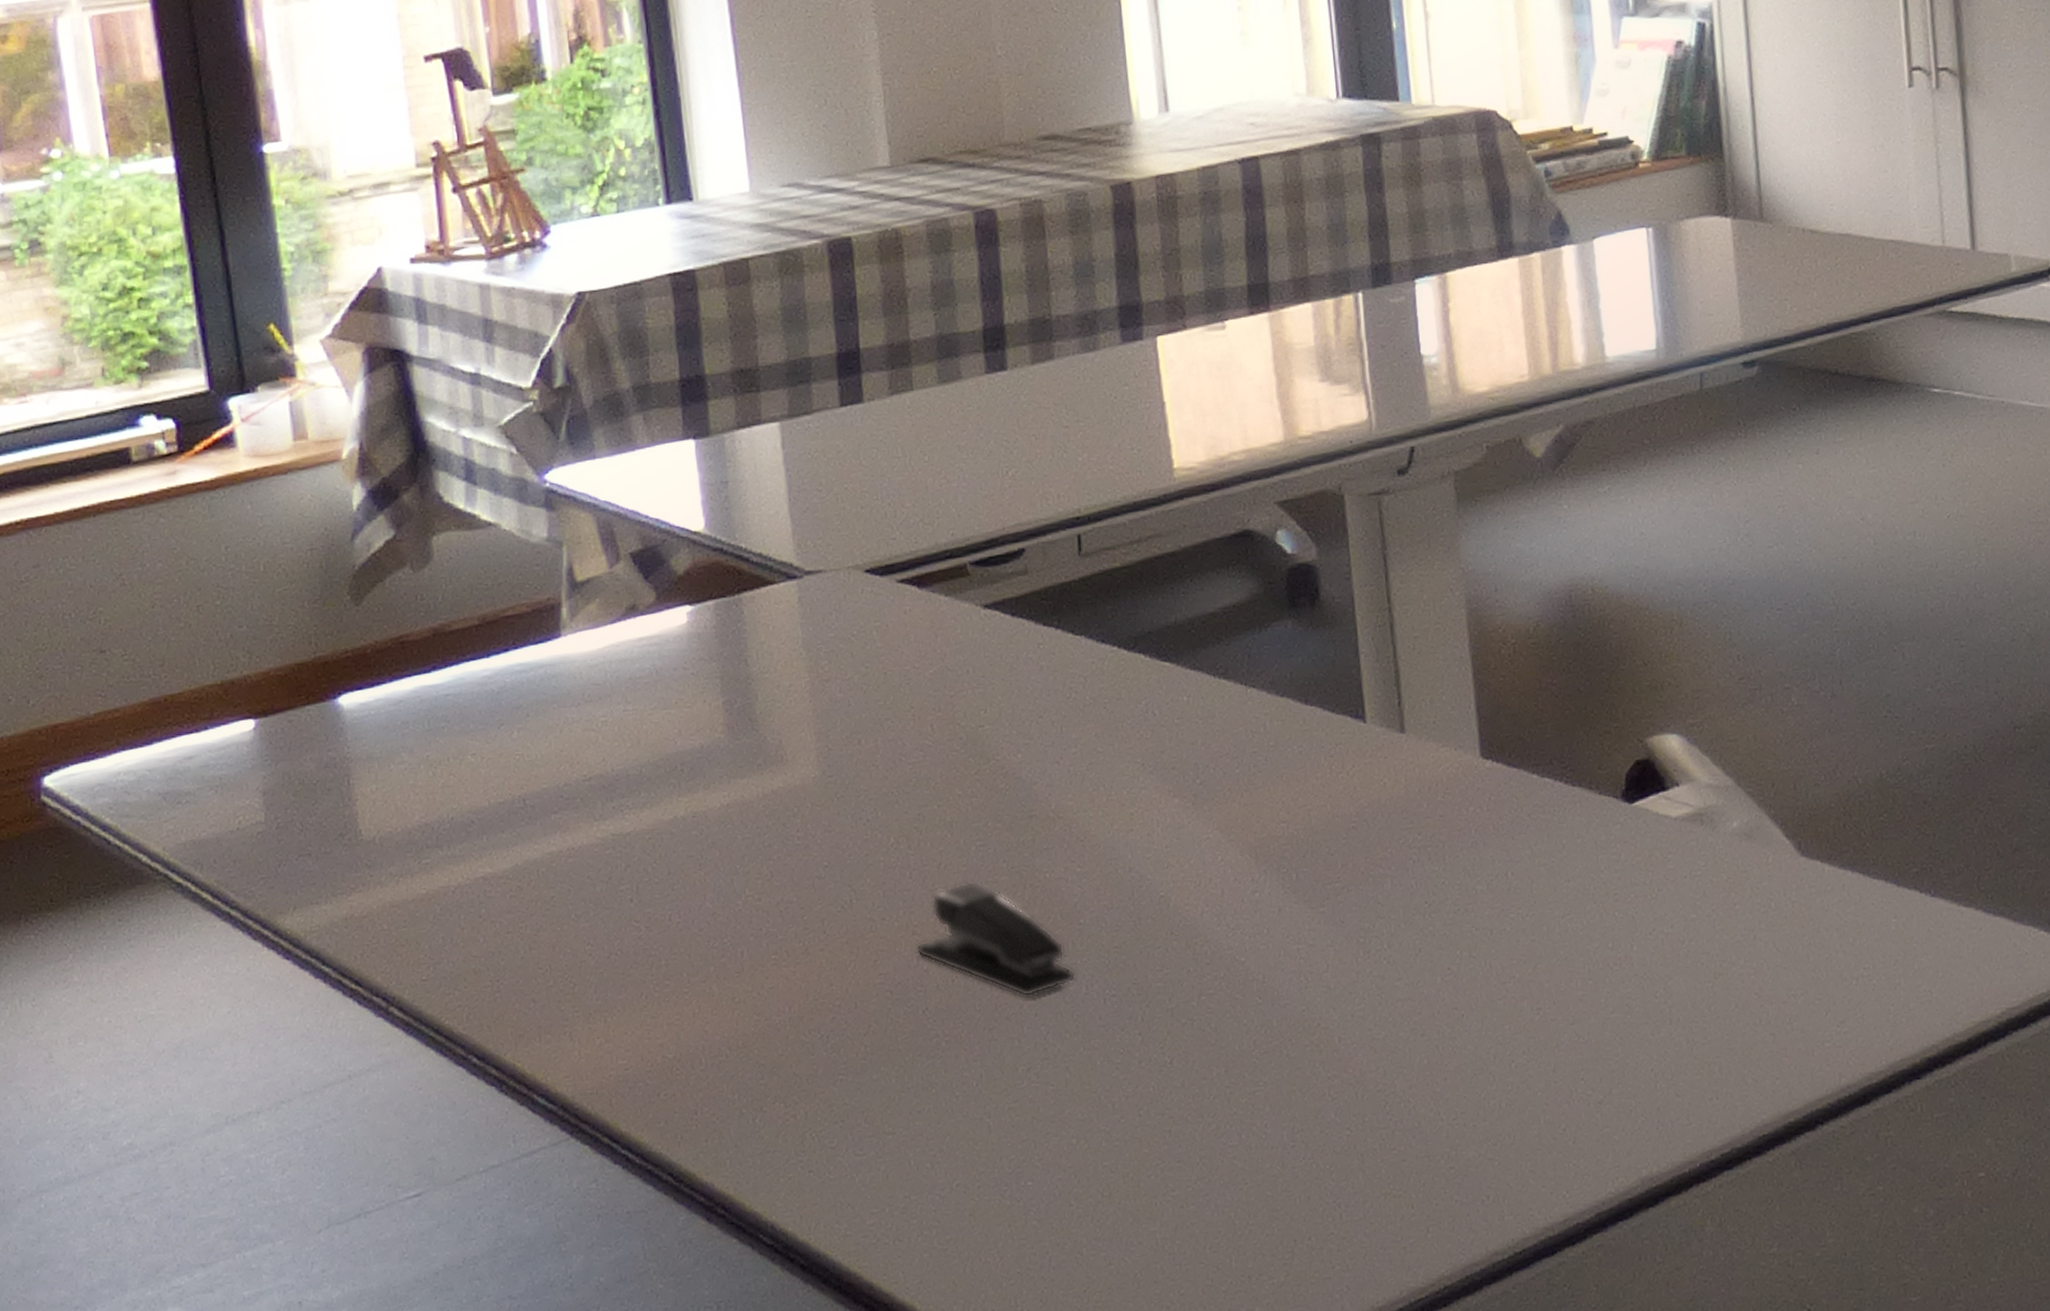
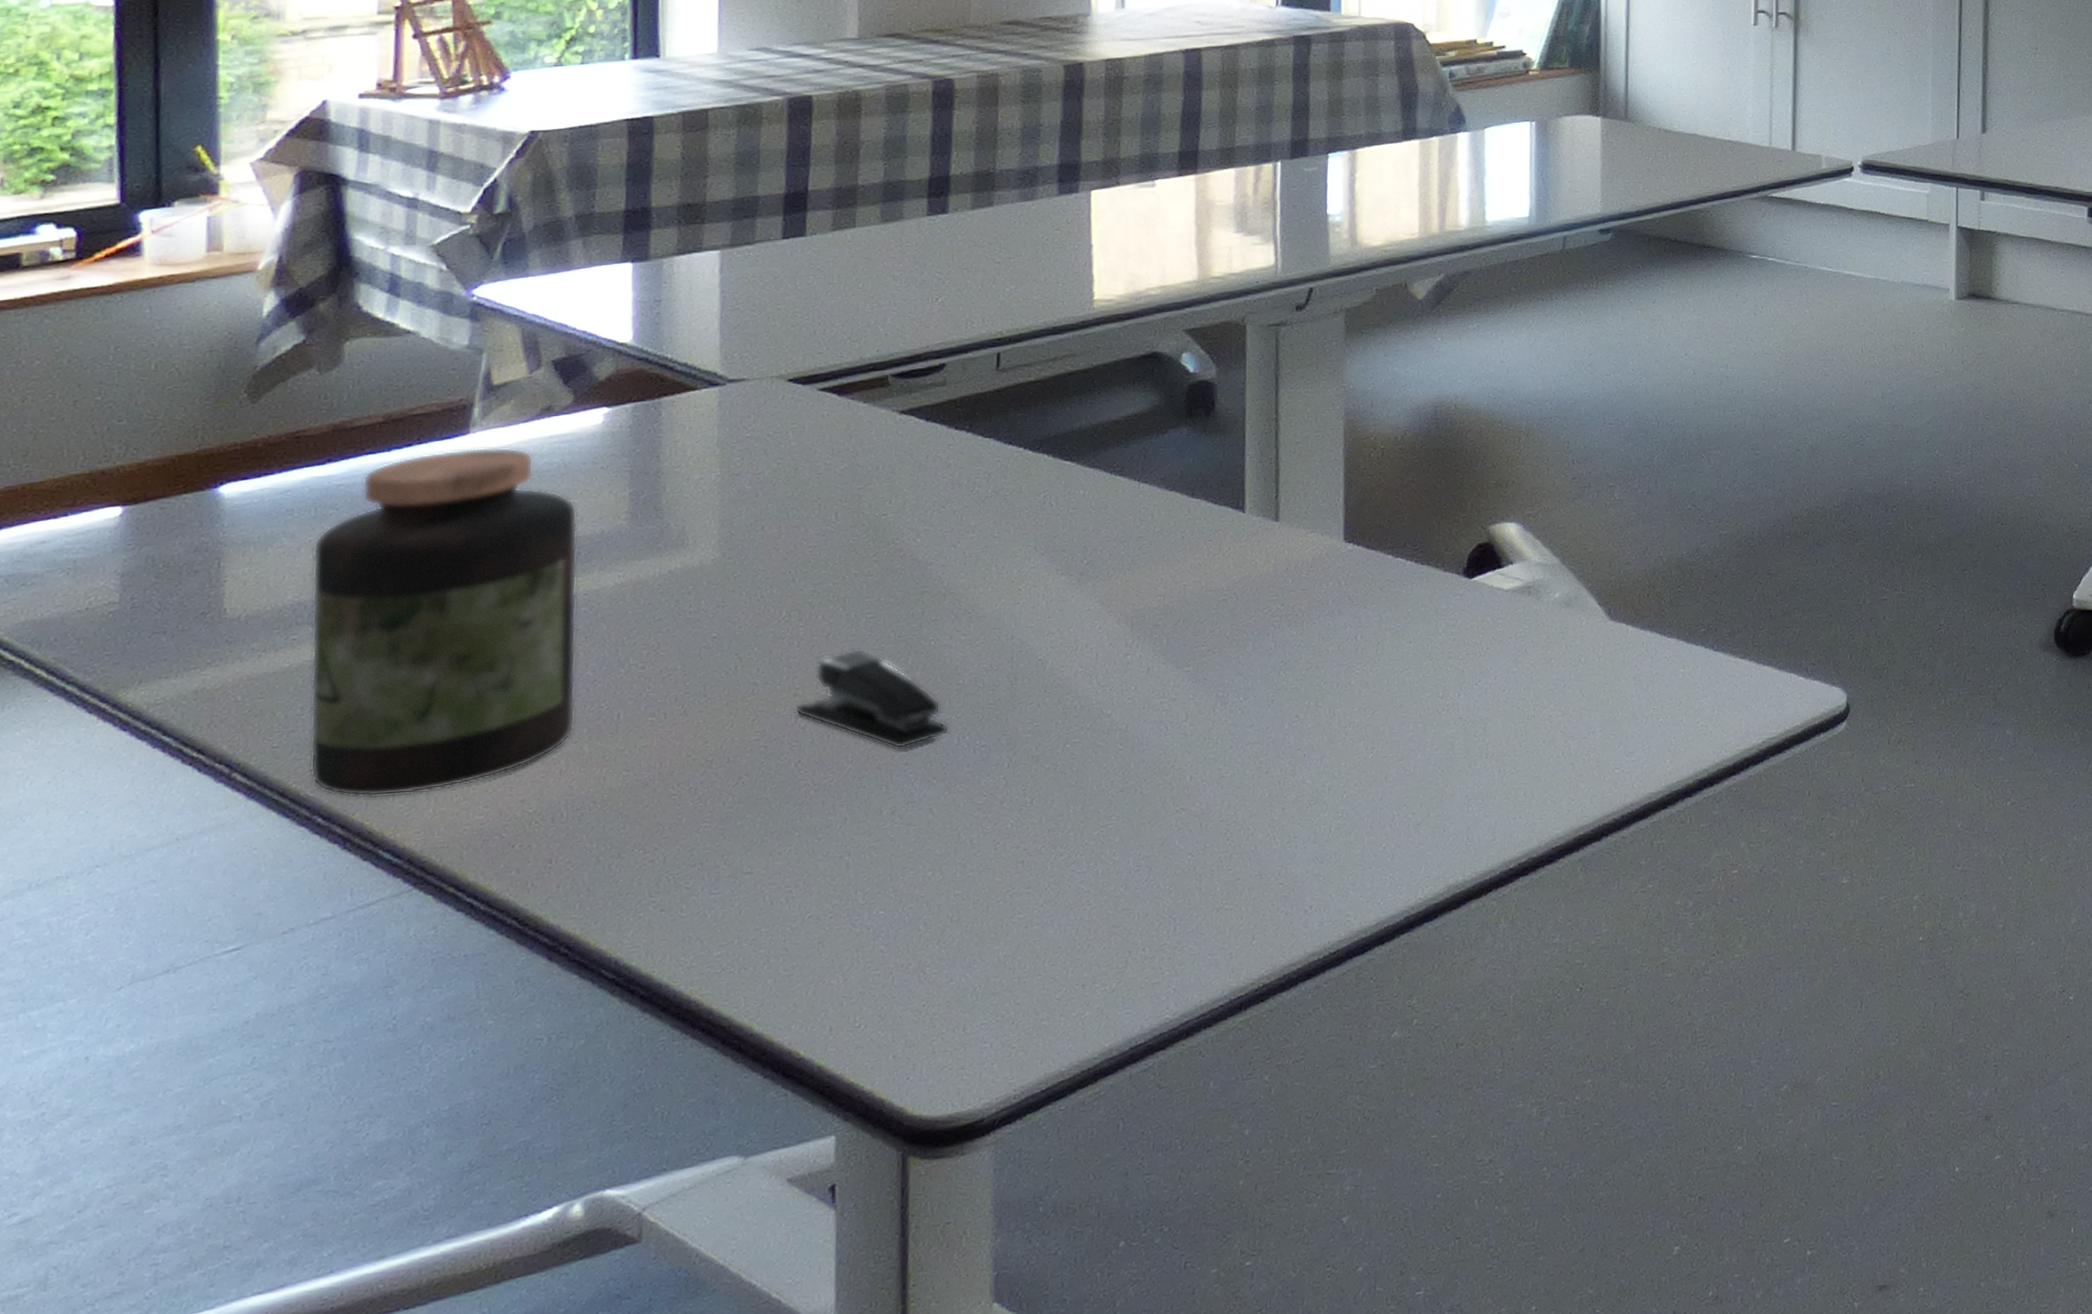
jar: none [431,651,701,1037] -> present [310,447,578,797]

